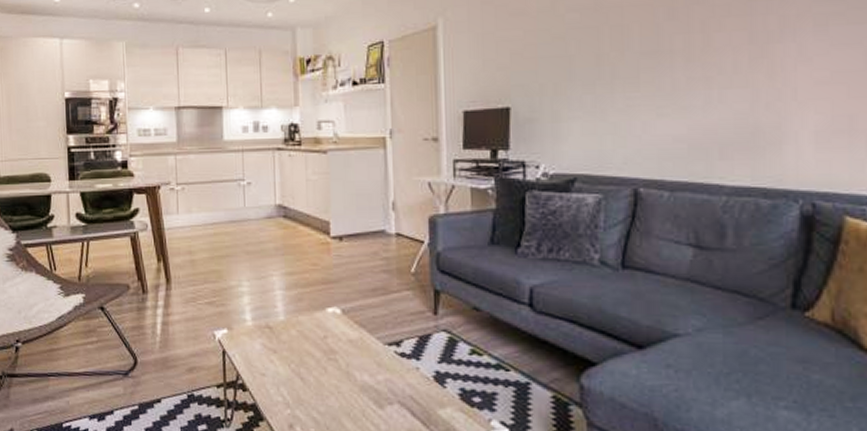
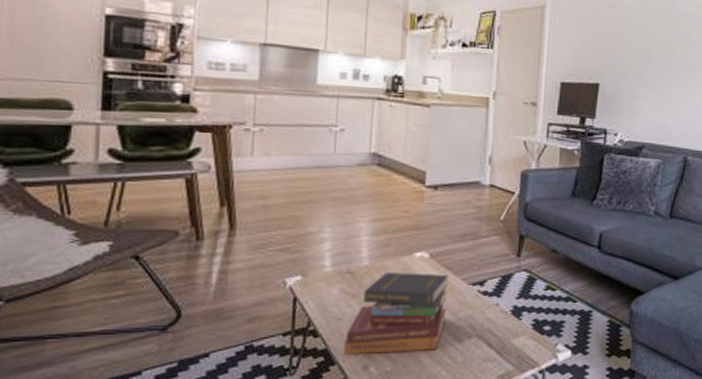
books: none [270,328,365,415] -> present [344,273,449,355]

